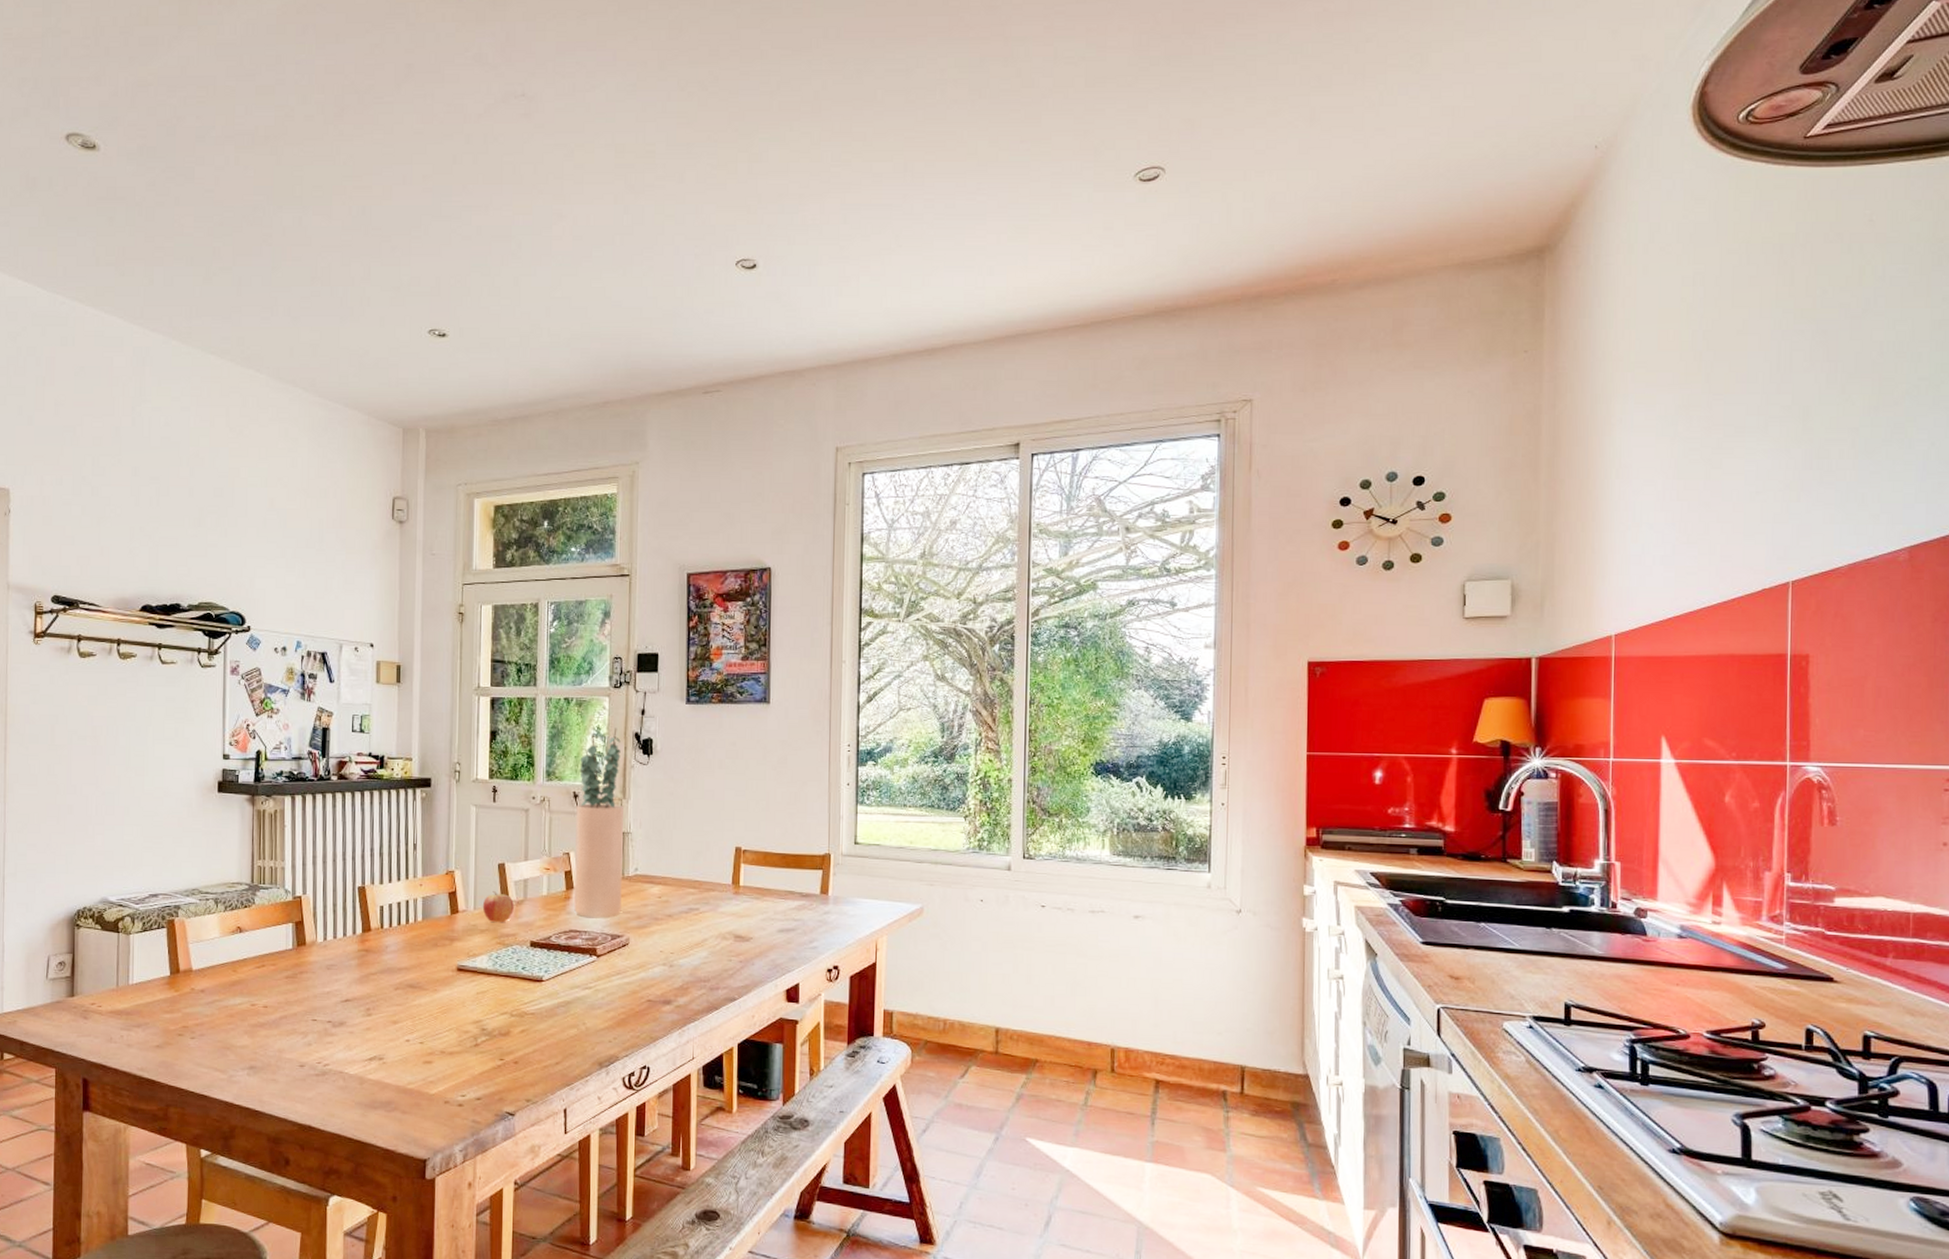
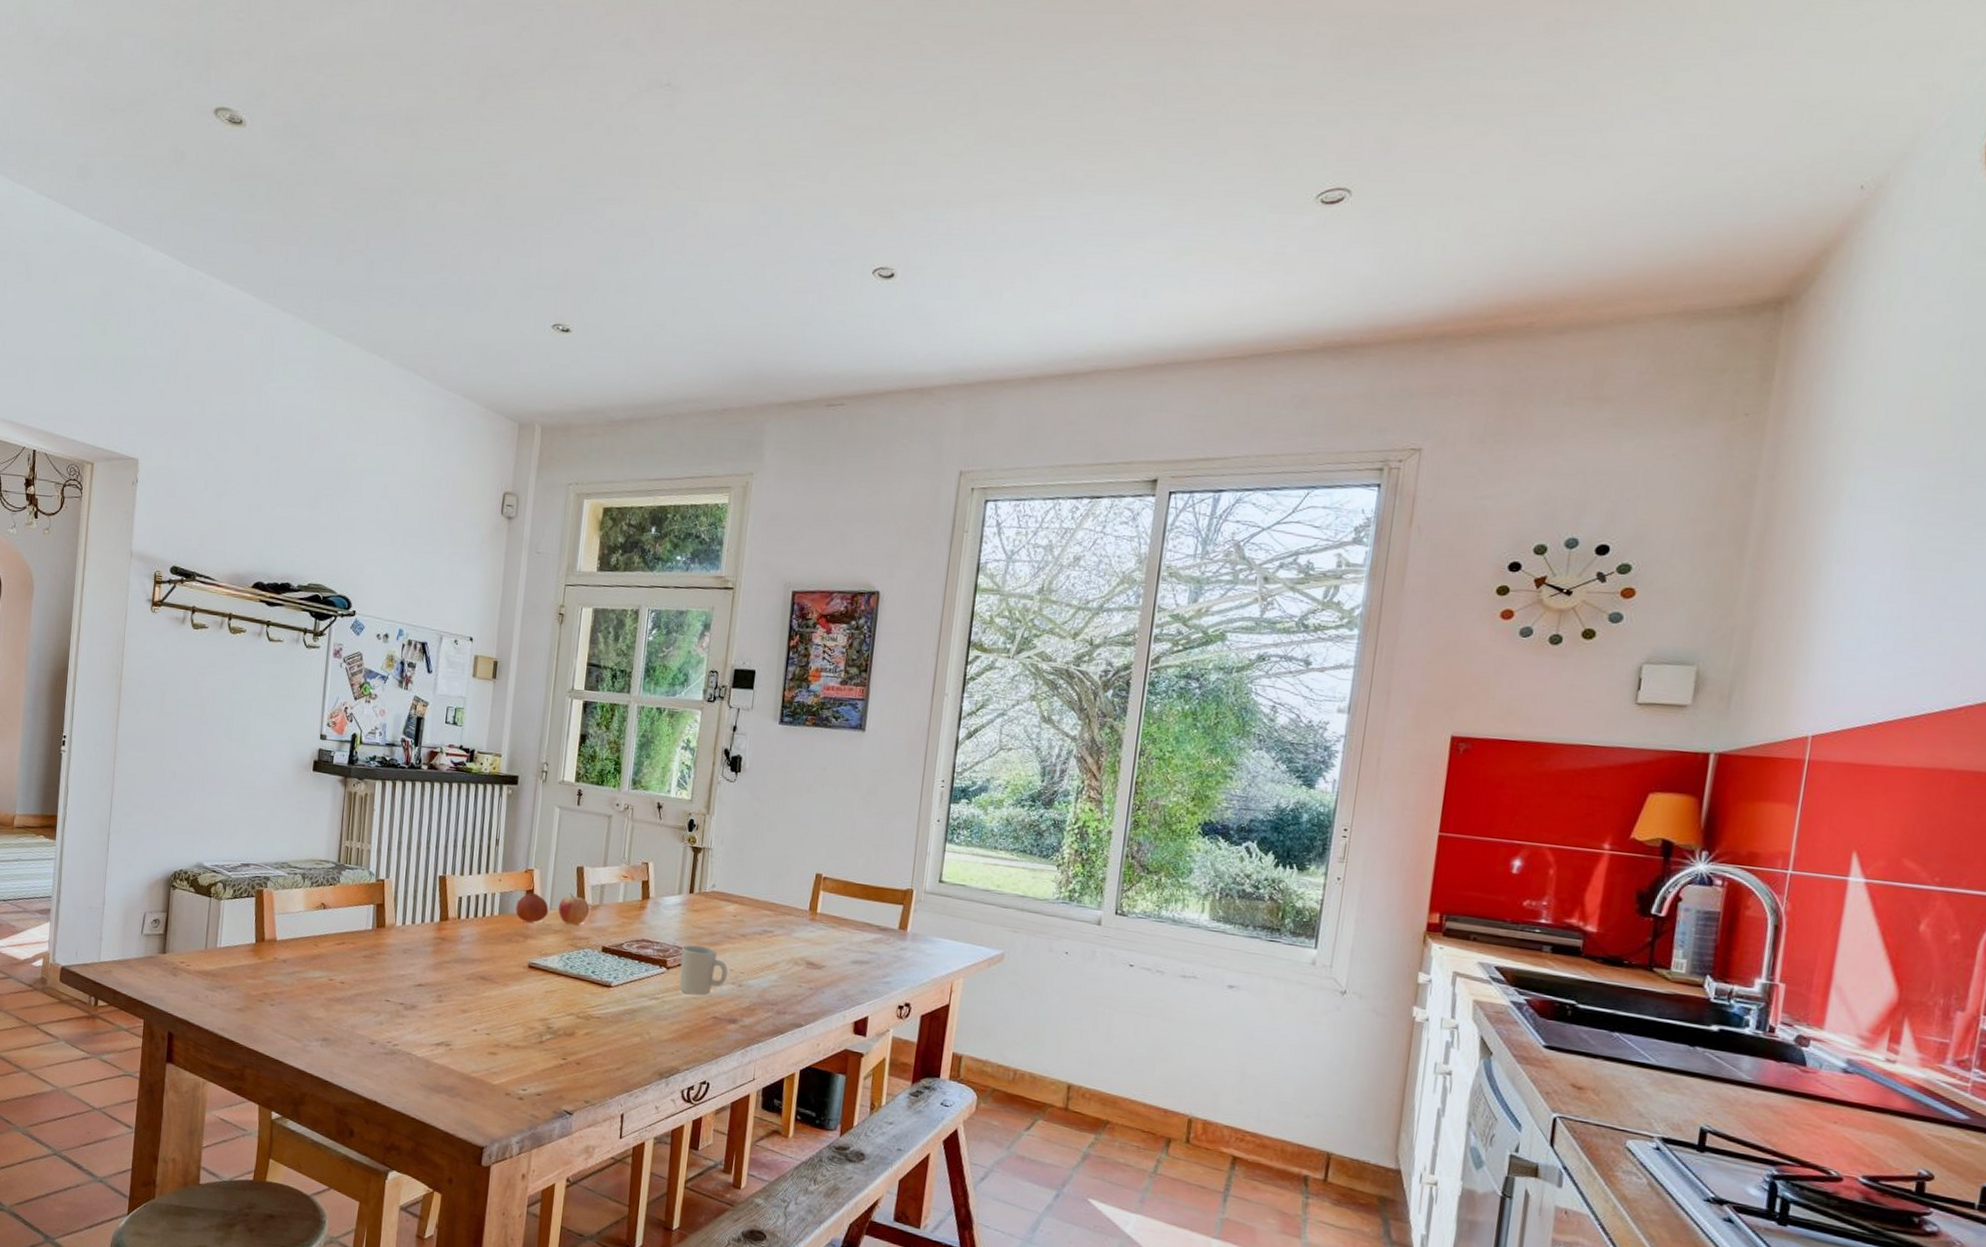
fruit: none [439,894,473,925] -> present [515,893,549,923]
vase: present [574,727,625,919] -> none [648,742,710,932]
mug: none [609,930,657,981] -> present [679,945,728,996]

